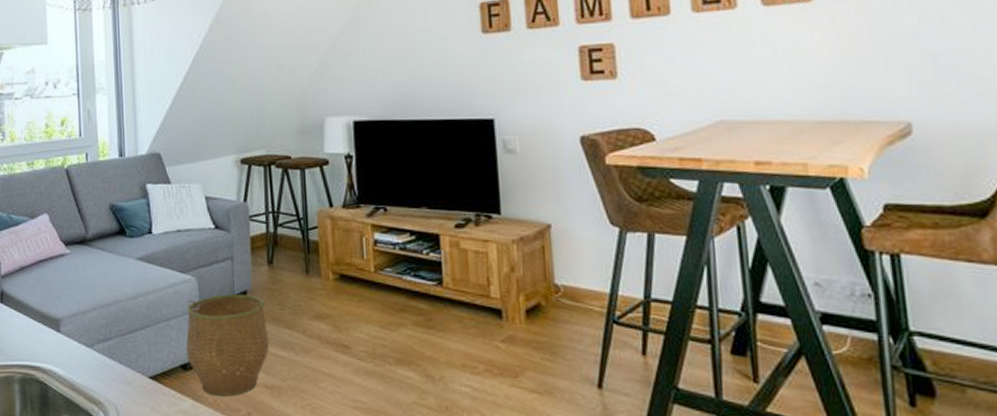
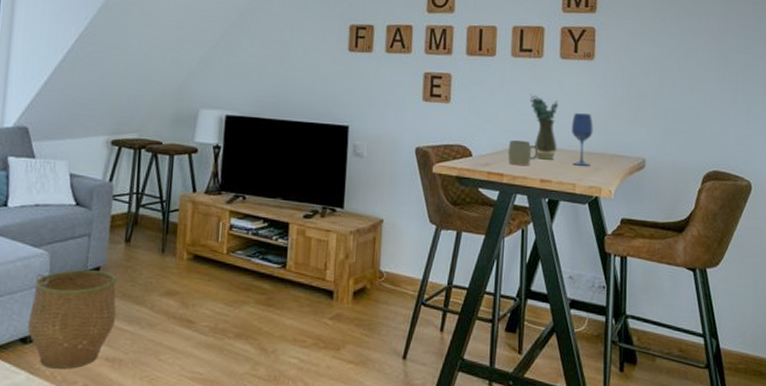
mug: none [703,115,747,147] -> present [507,140,538,166]
vase: none [725,54,774,136] -> present [529,93,558,160]
wineglass: none [791,72,826,140] -> present [572,113,593,166]

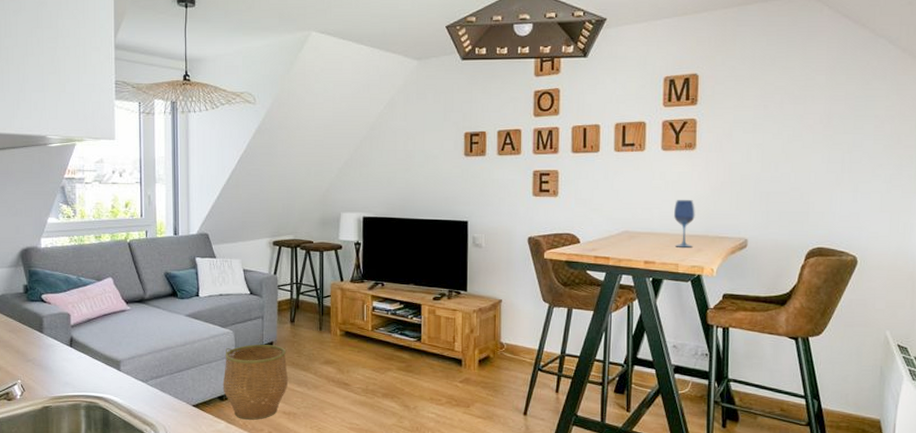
mug: present [507,140,538,166] -> none [613,227,642,250]
vase: present [529,93,558,160] -> none [632,184,660,243]

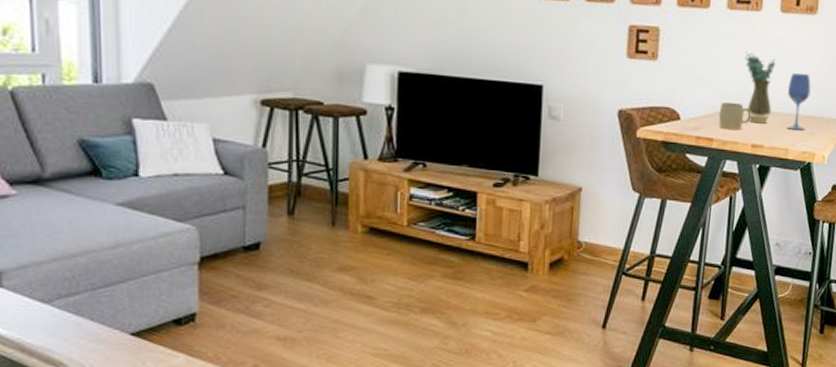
basket: present [223,344,289,420] -> none [180,245,285,350]
mug: none [613,227,642,250] -> present [718,102,751,131]
vase: none [632,184,660,243] -> present [744,51,776,124]

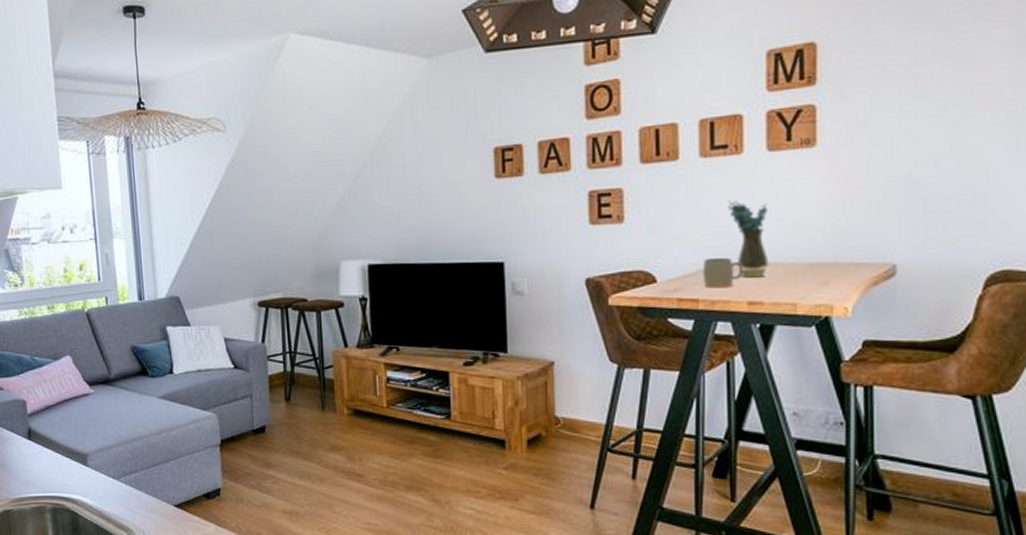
wineglass: present [787,73,811,130] -> none [788,216,818,281]

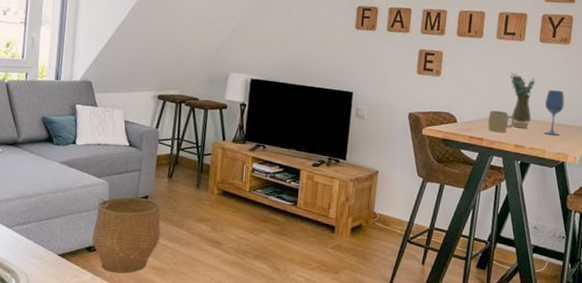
basket: none [208,428,288,521] -> present [91,197,162,274]
wineglass: none [788,216,818,281] -> present [544,90,565,136]

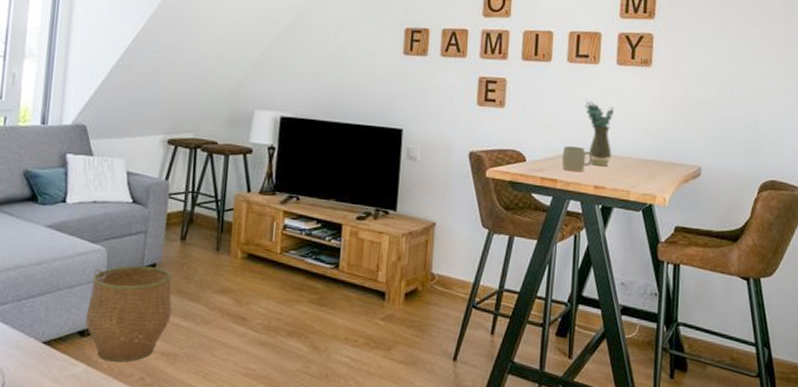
wineglass: present [544,90,565,136] -> none [627,120,649,173]

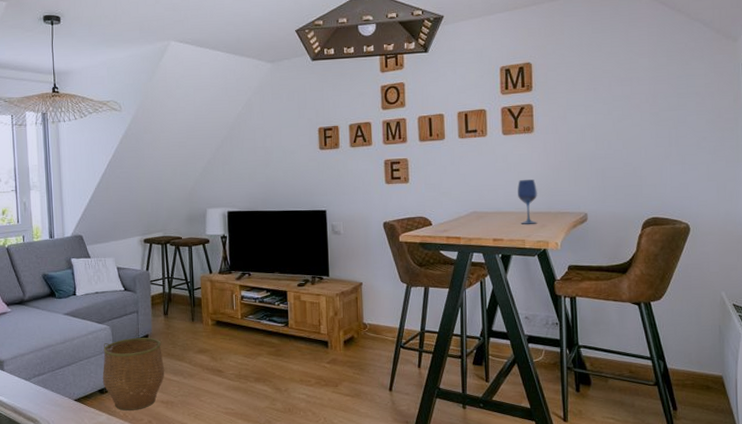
mug: present [561,146,593,173] -> none [462,208,489,230]
vase: present [585,99,614,167] -> none [478,167,506,222]
wineglass: none [627,120,649,173] -> present [518,180,537,224]

